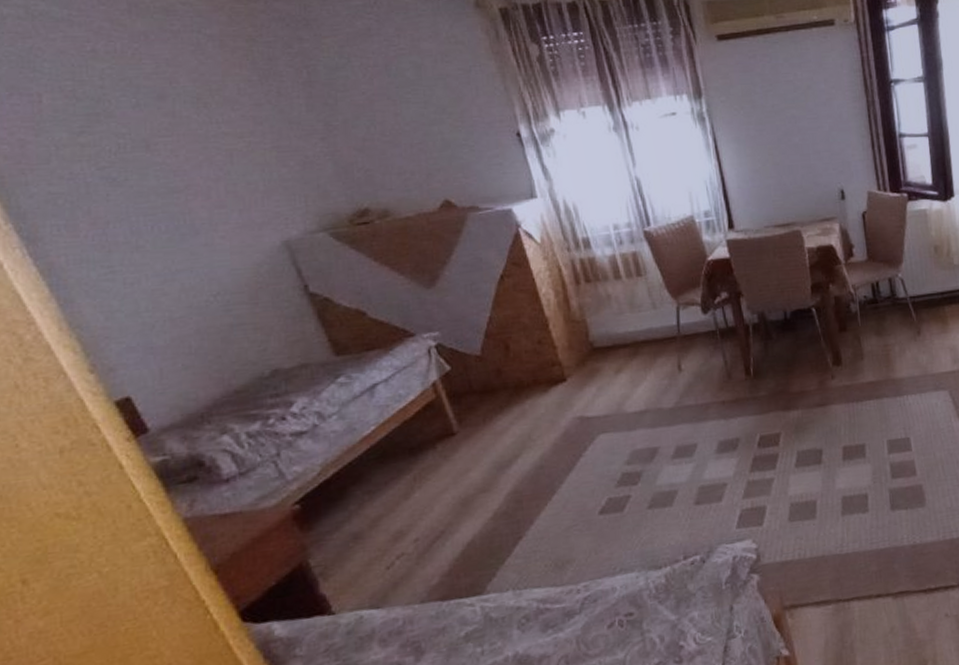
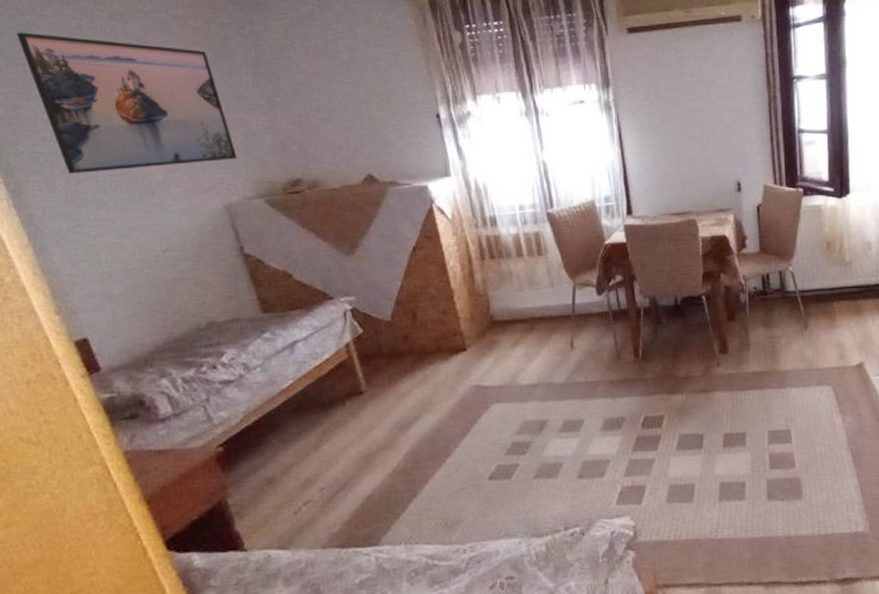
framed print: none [17,58,293,216] -> present [16,32,237,175]

